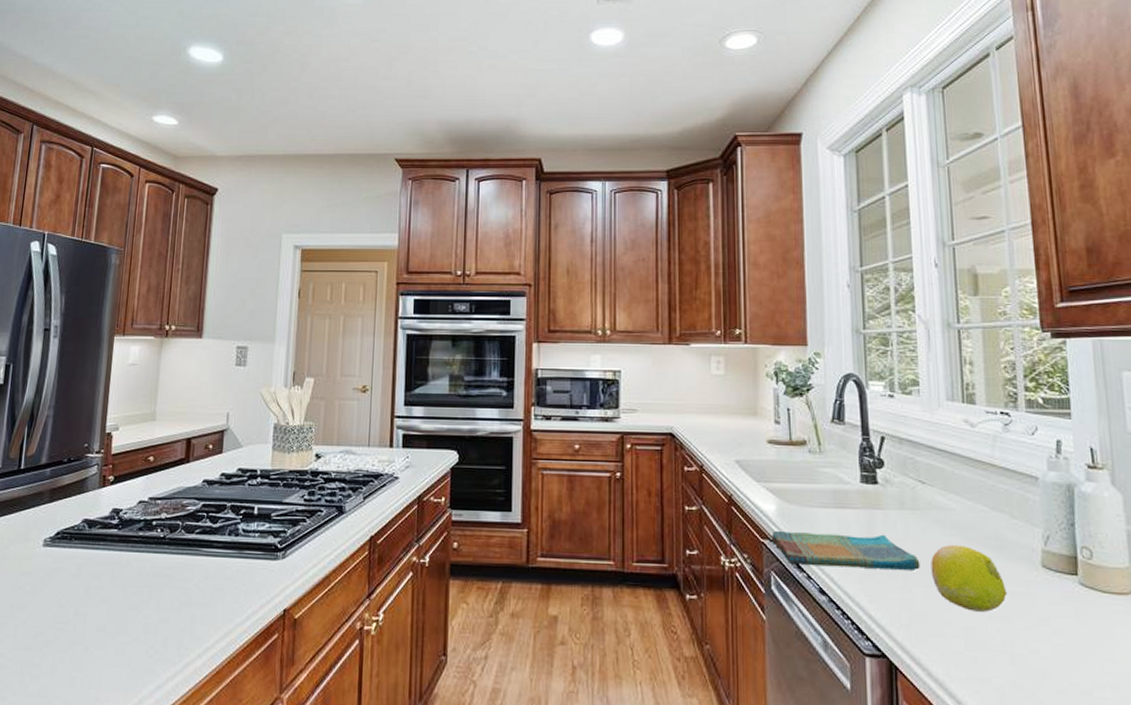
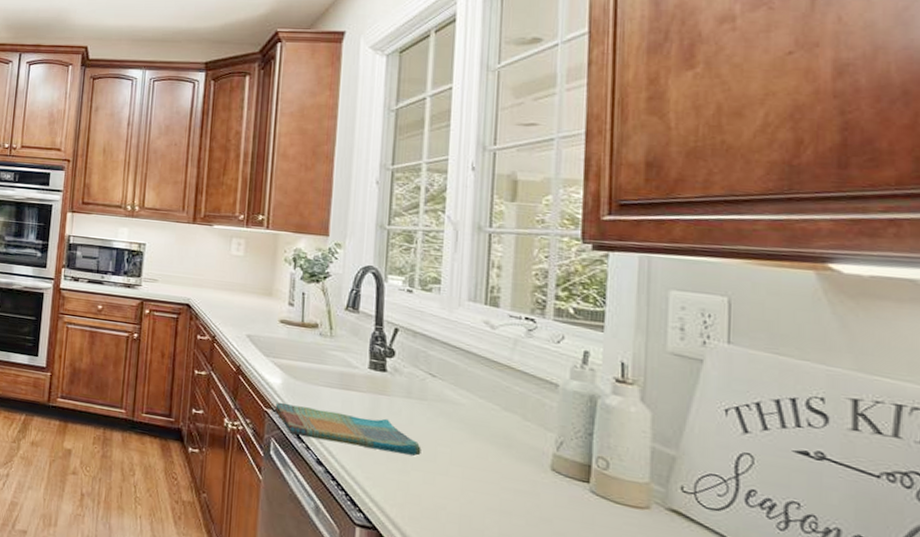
fruit: present [930,544,1008,612] -> none [432,436,510,504]

